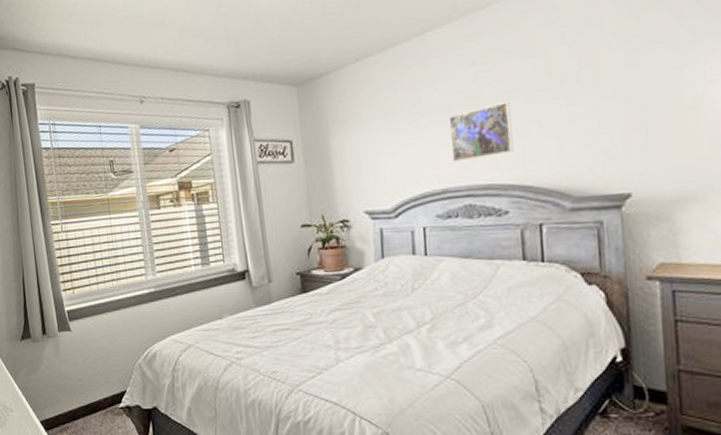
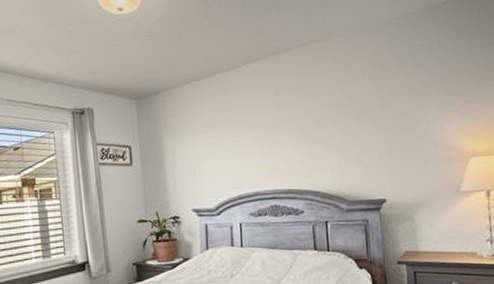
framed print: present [448,102,514,162] -> none [258,126,306,171]

